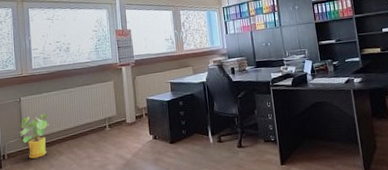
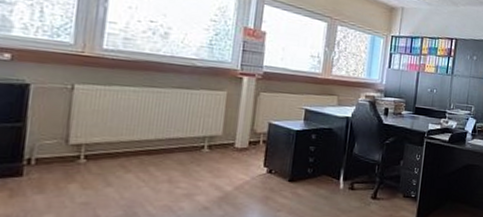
house plant: present [20,113,49,159] -> none [63,113,116,171]

